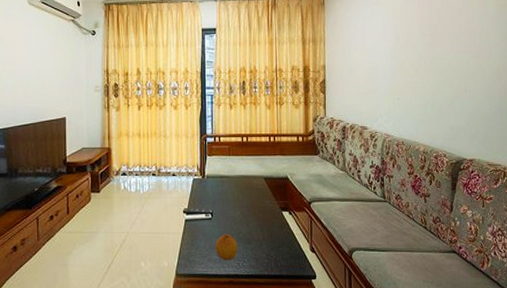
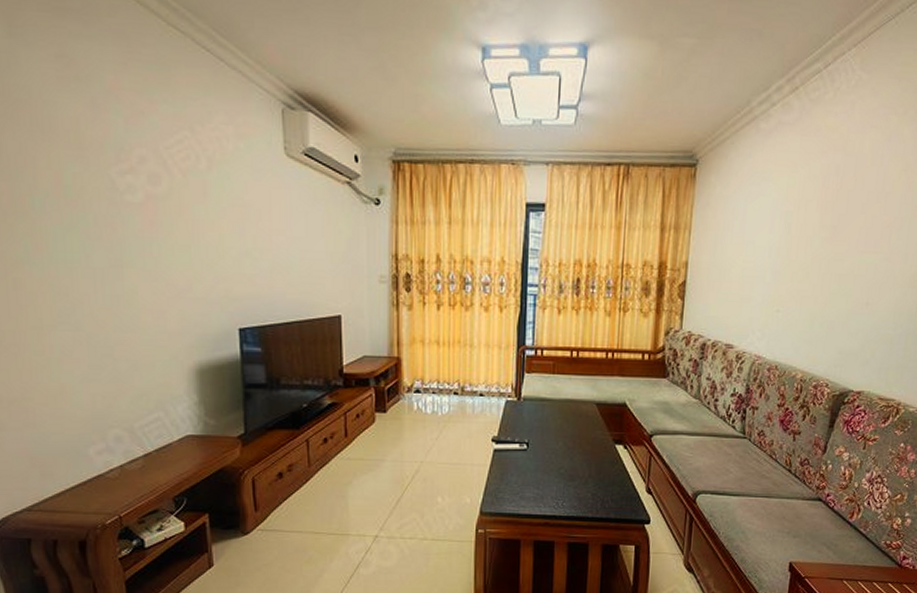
fruit: present [215,234,238,261] -> none [530,468,558,499]

